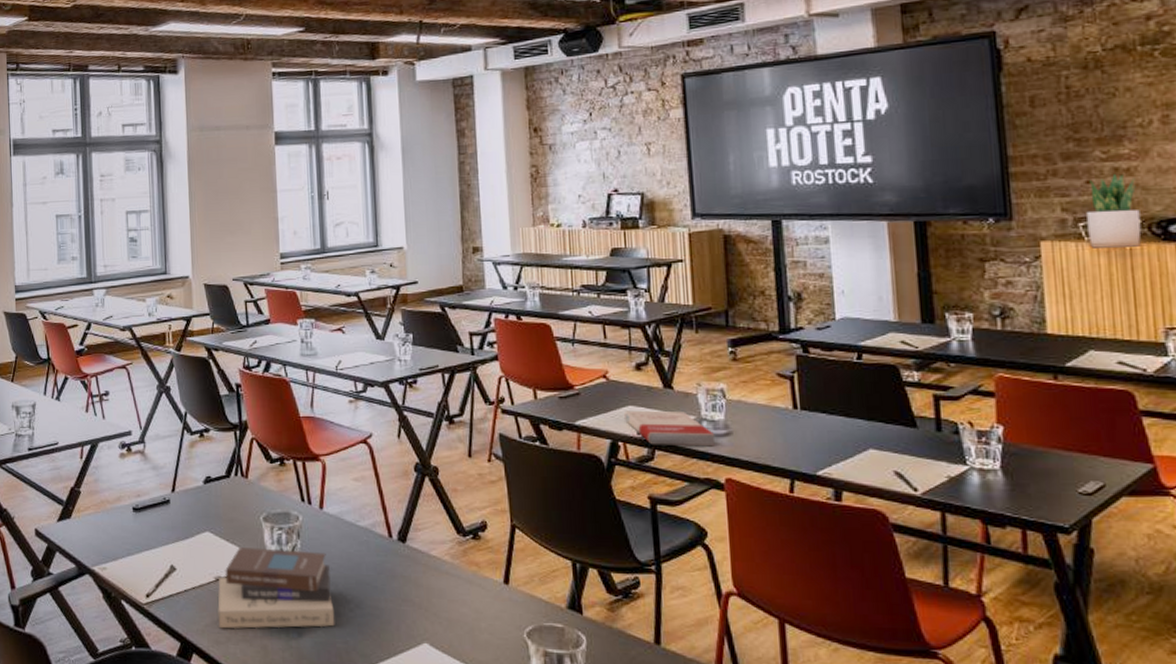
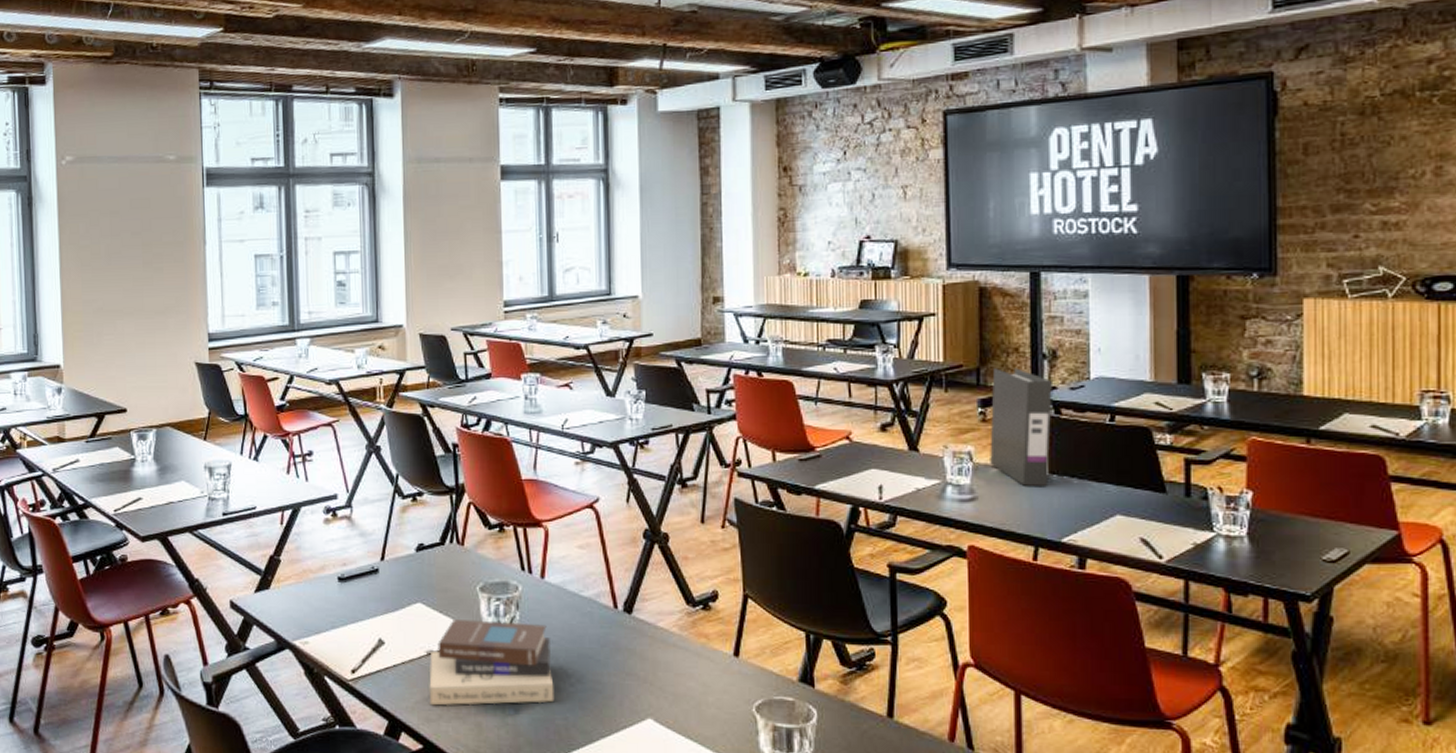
book: present [623,410,715,445] -> none [865,474,960,511]
binder: none [740,310,801,421] -> present [990,368,1052,486]
planter: present [1086,173,1142,248] -> none [1352,227,1405,307]

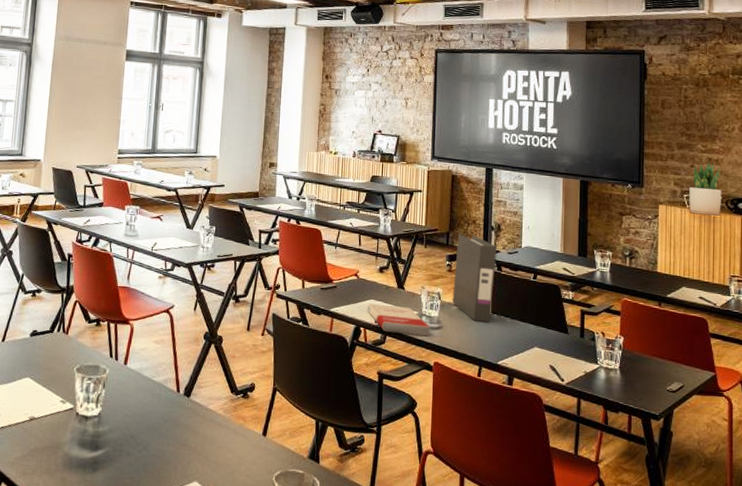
books: present [429,618,555,706] -> none [27,392,126,465]
book: none [865,474,960,511] -> present [366,303,431,336]
planter: none [1352,227,1405,307] -> present [689,162,722,216]

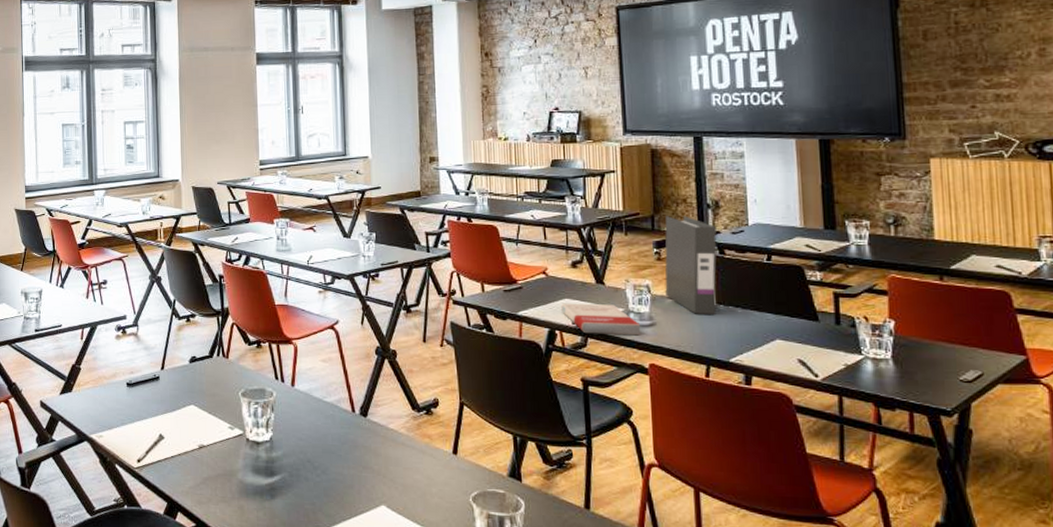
planter: present [689,162,722,216] -> none [971,99,1020,165]

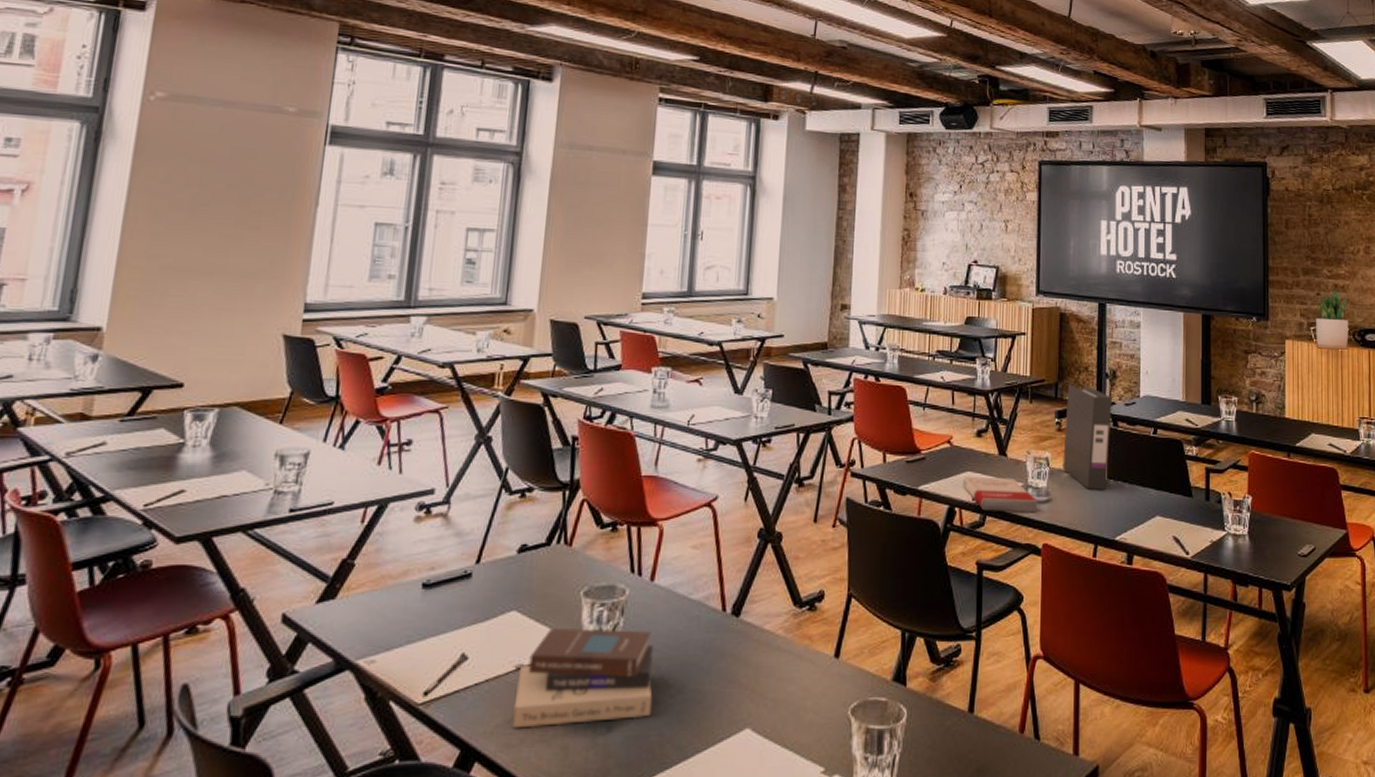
books: none [200,418,304,491] -> present [512,627,654,729]
planter: none [971,99,1020,165] -> present [1316,289,1349,350]

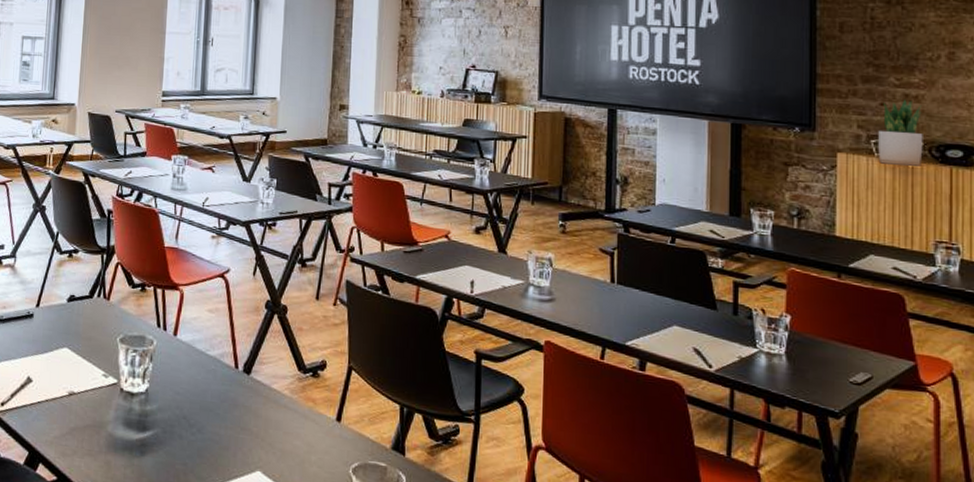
books: present [512,627,654,729] -> none [66,364,178,449]
book: present [962,476,1038,512] -> none [460,270,540,309]
binder: present [1063,384,1112,490] -> none [567,188,623,294]

